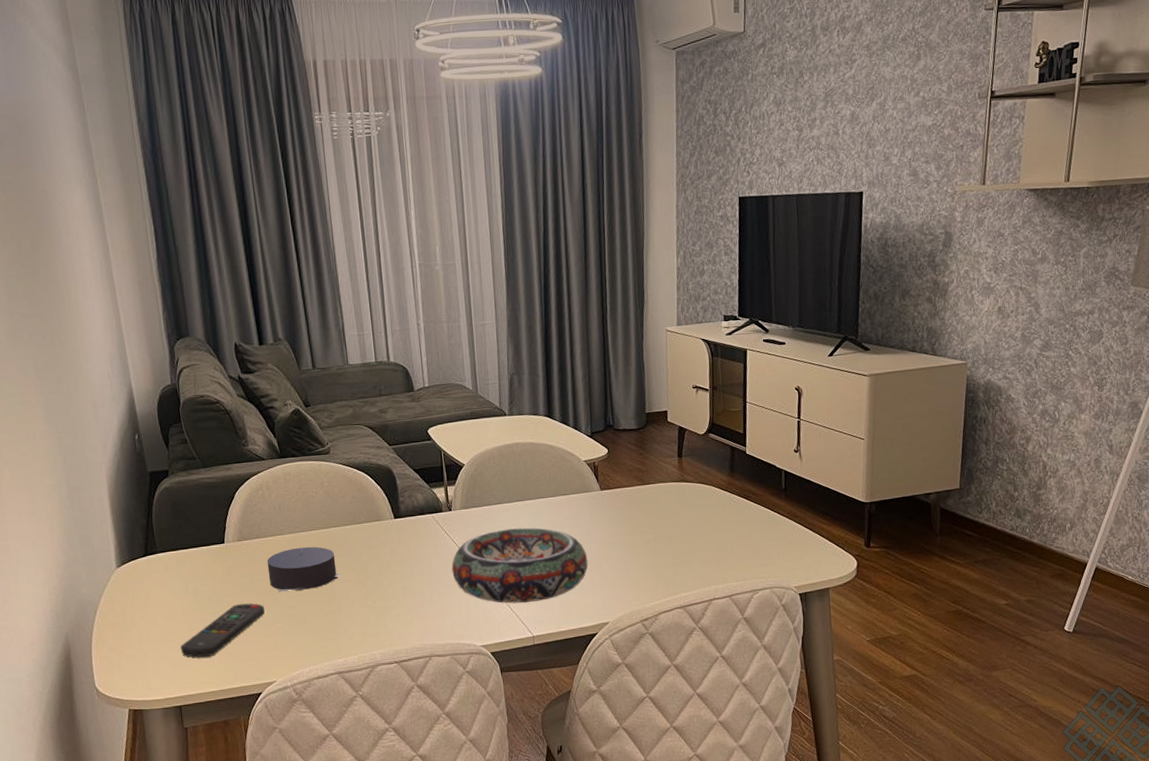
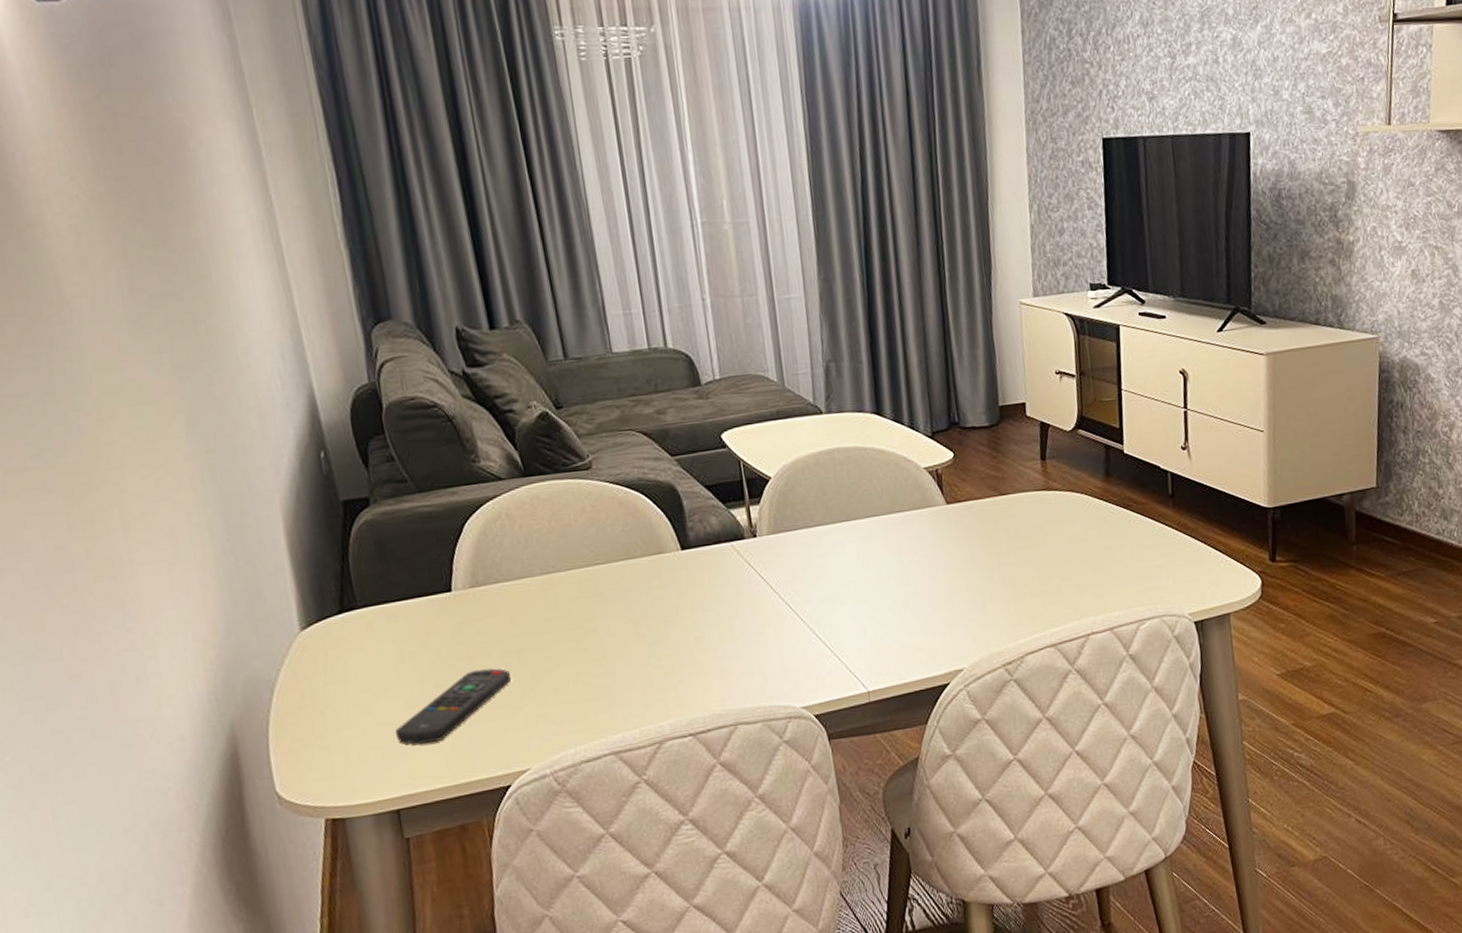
candle: present [267,546,343,593] -> none [511,590,615,653]
decorative bowl: present [451,527,588,604] -> none [759,554,935,652]

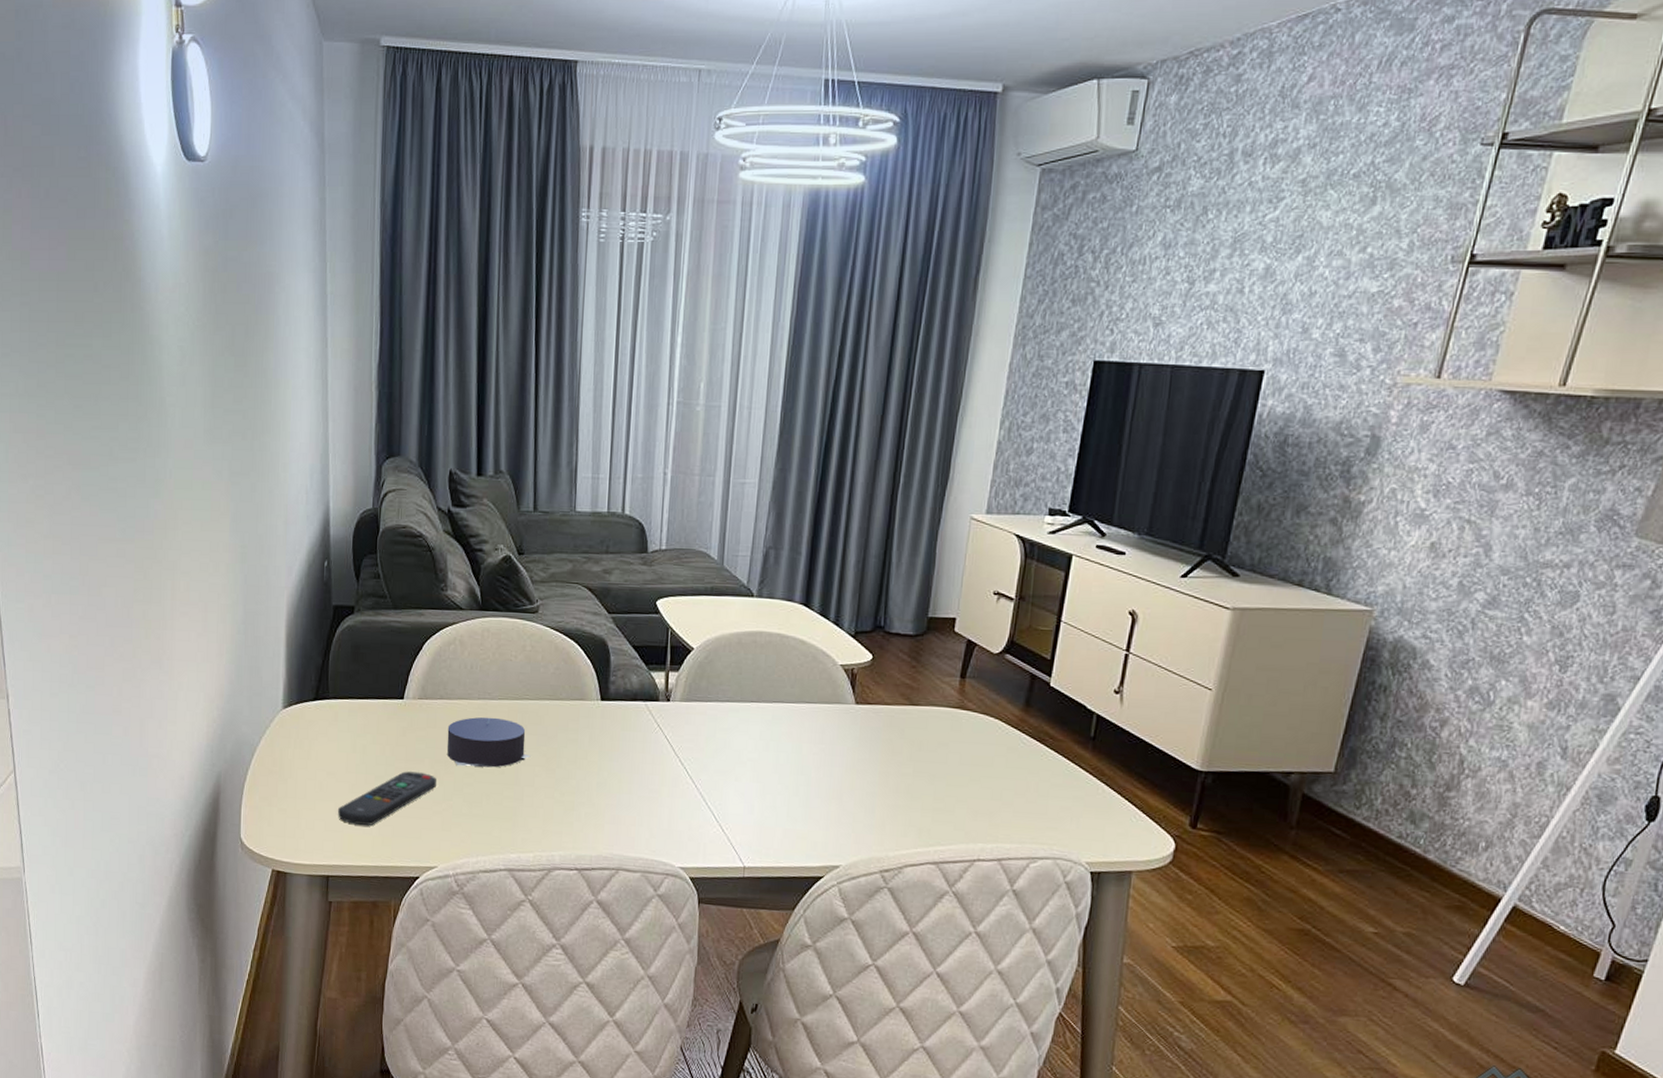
candle: none [511,590,615,653] -> present [447,717,531,768]

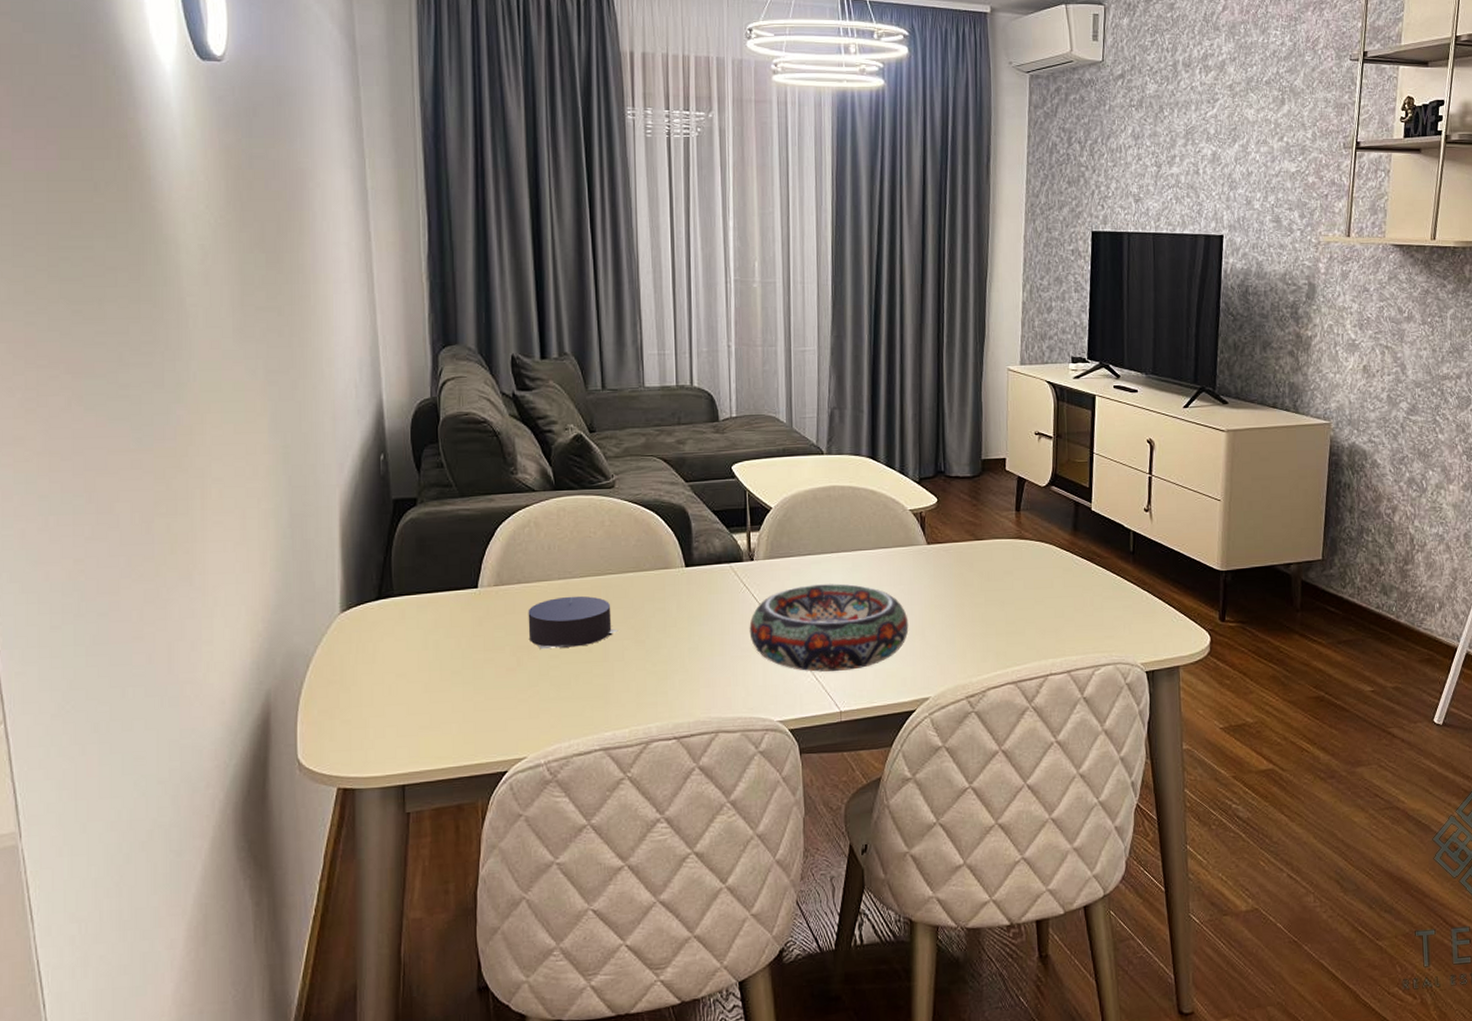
remote control: present [338,771,436,825] -> none [411,661,520,725]
decorative bowl: none [659,733,826,826] -> present [749,583,909,672]

